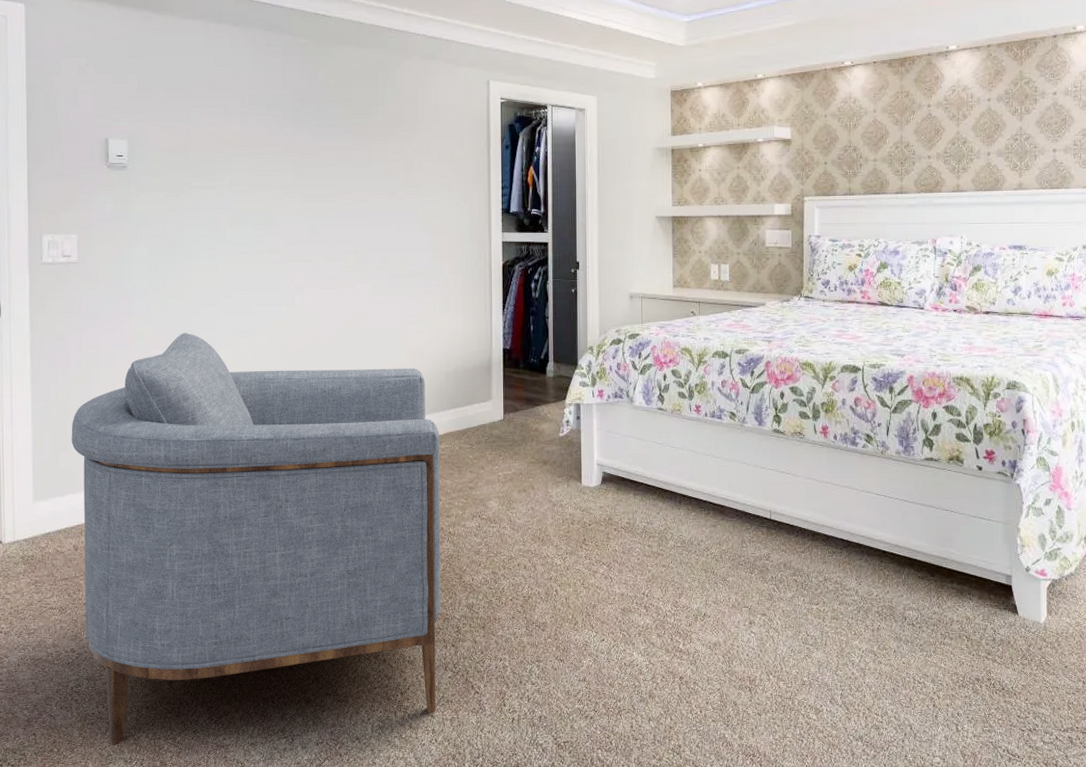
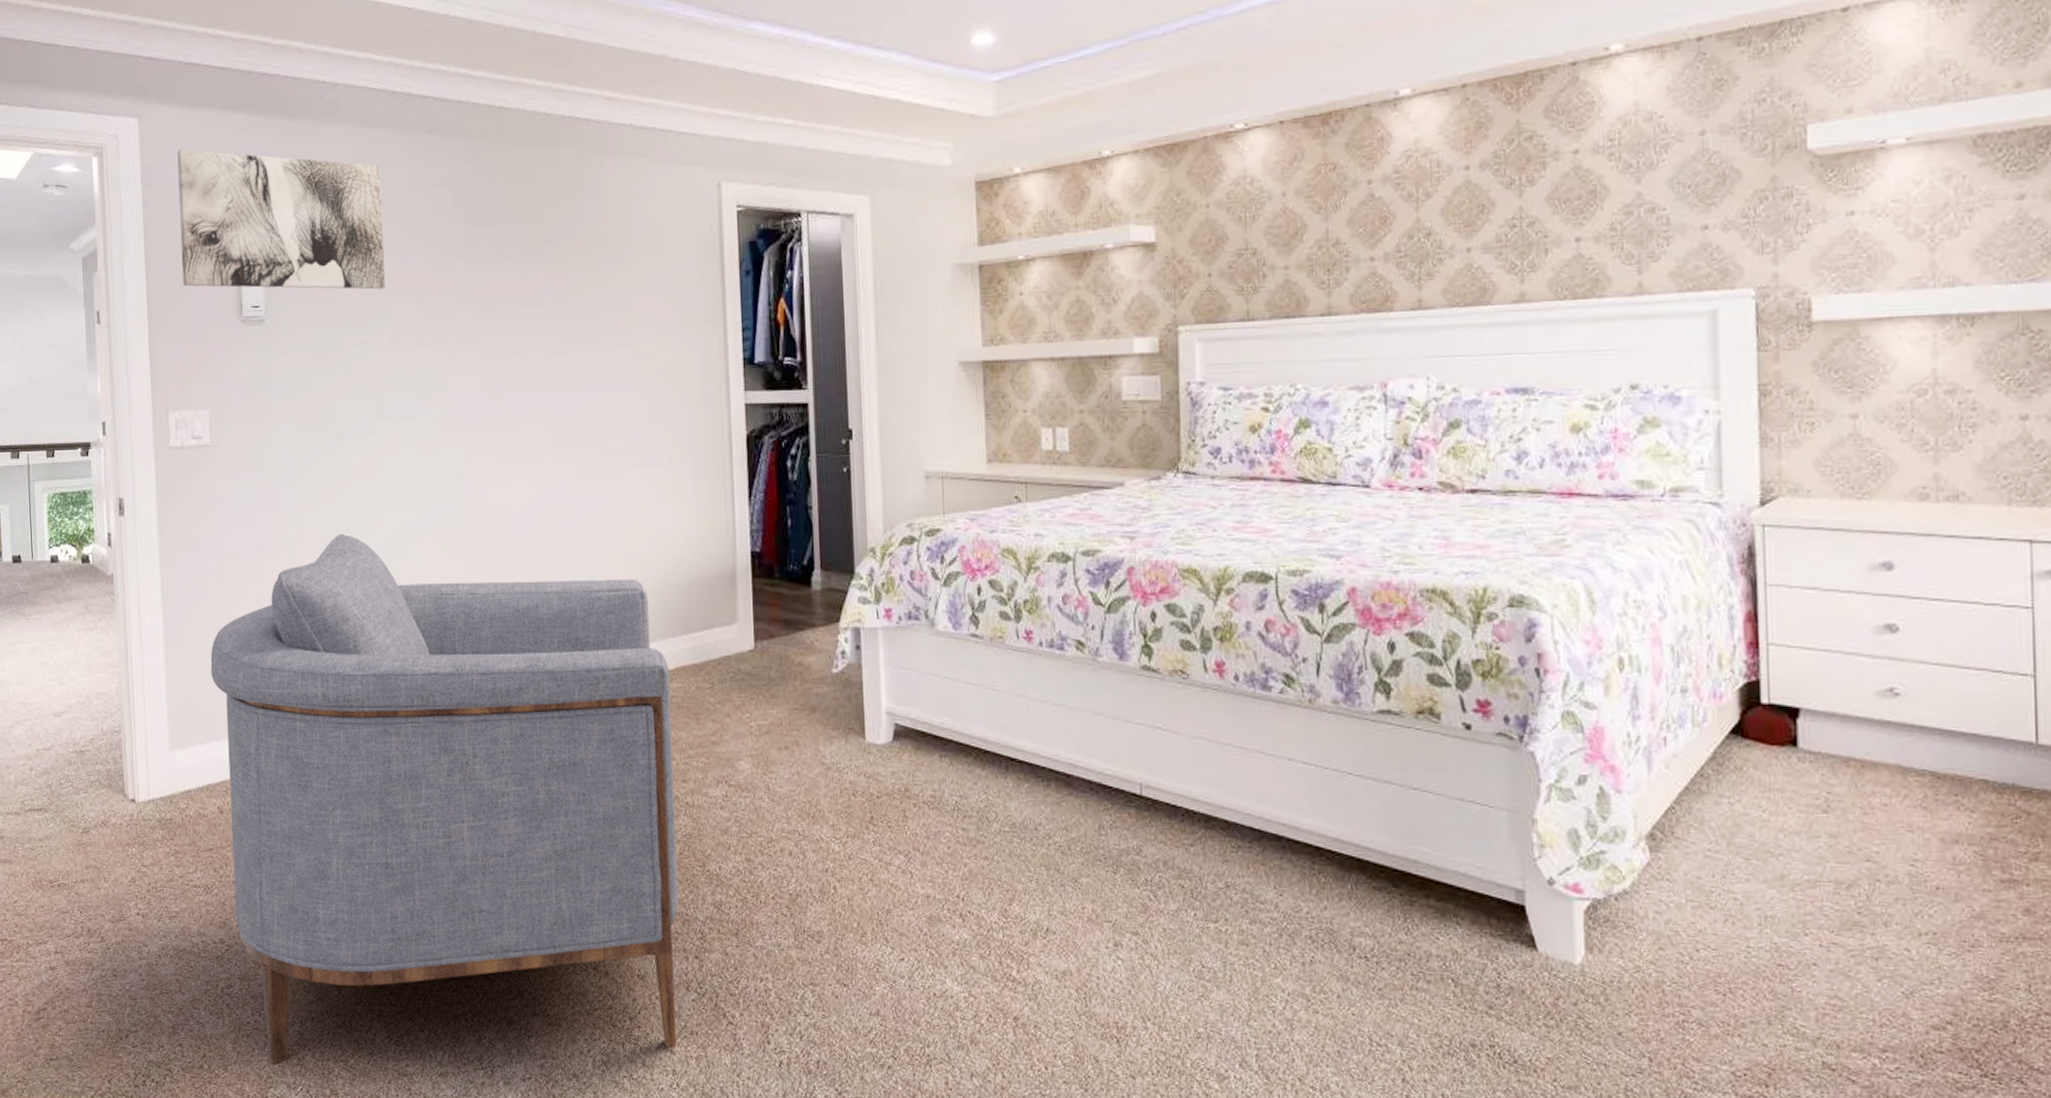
wall art: none [57,30,228,147] -> present [177,149,385,290]

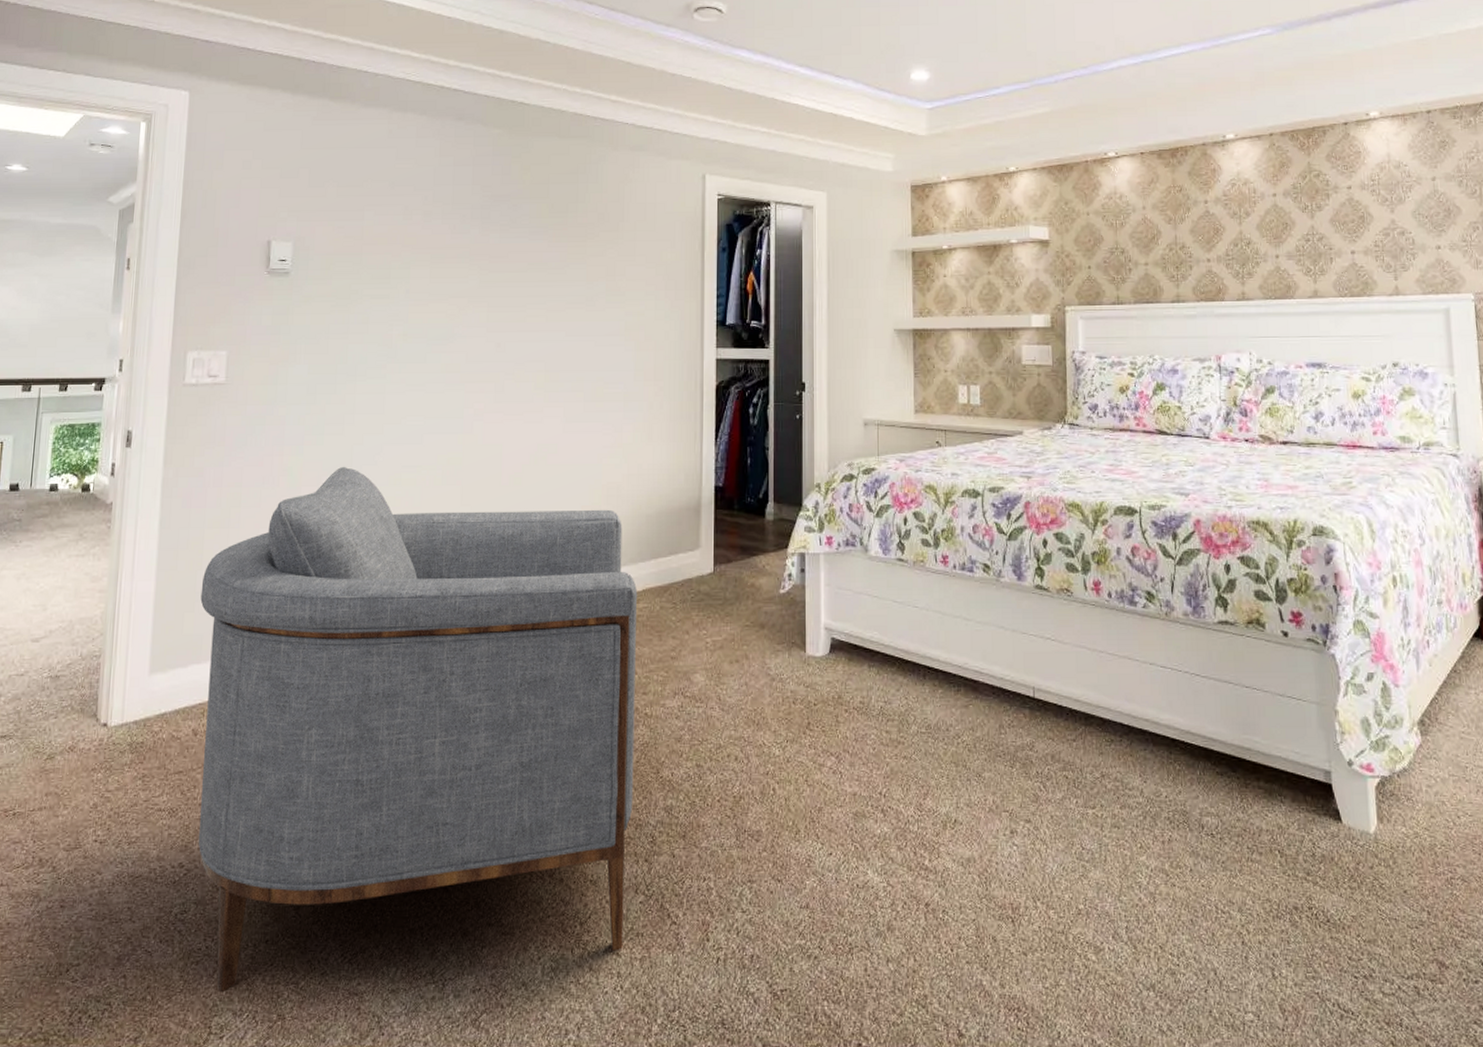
wall art: present [177,149,385,290] -> none [215,120,411,250]

